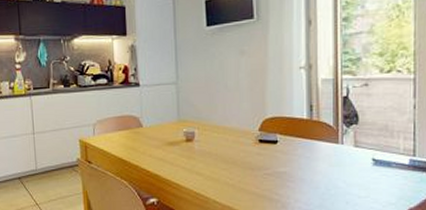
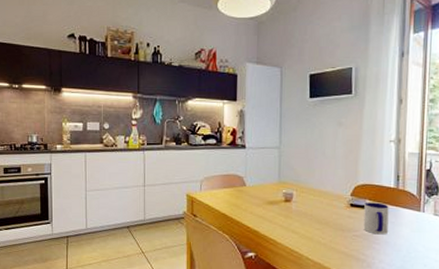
mug: none [275,136,303,172] -> present [363,202,389,235]

